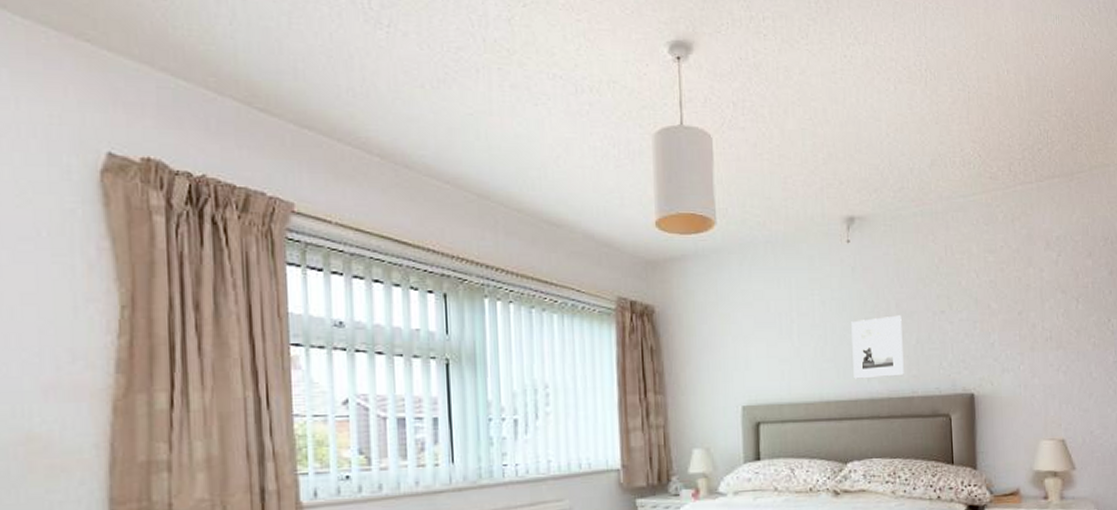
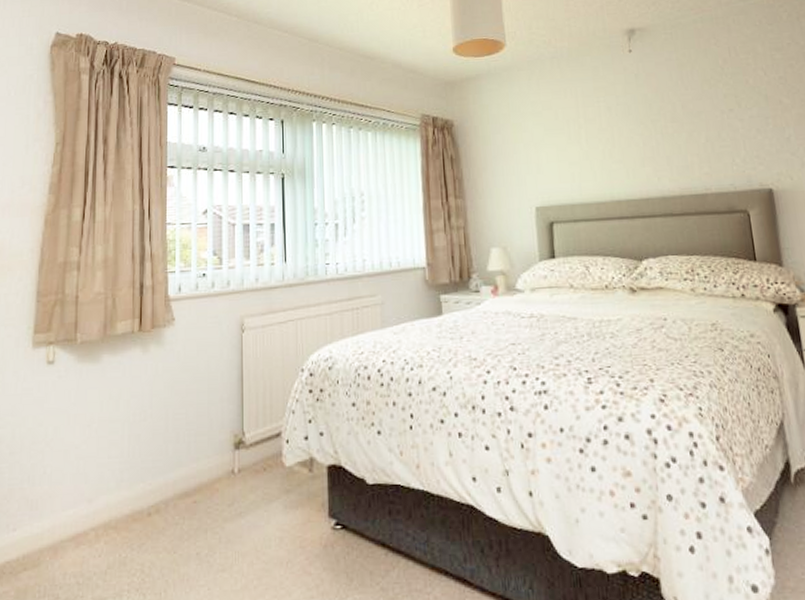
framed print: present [851,315,904,379] -> none [638,116,695,179]

